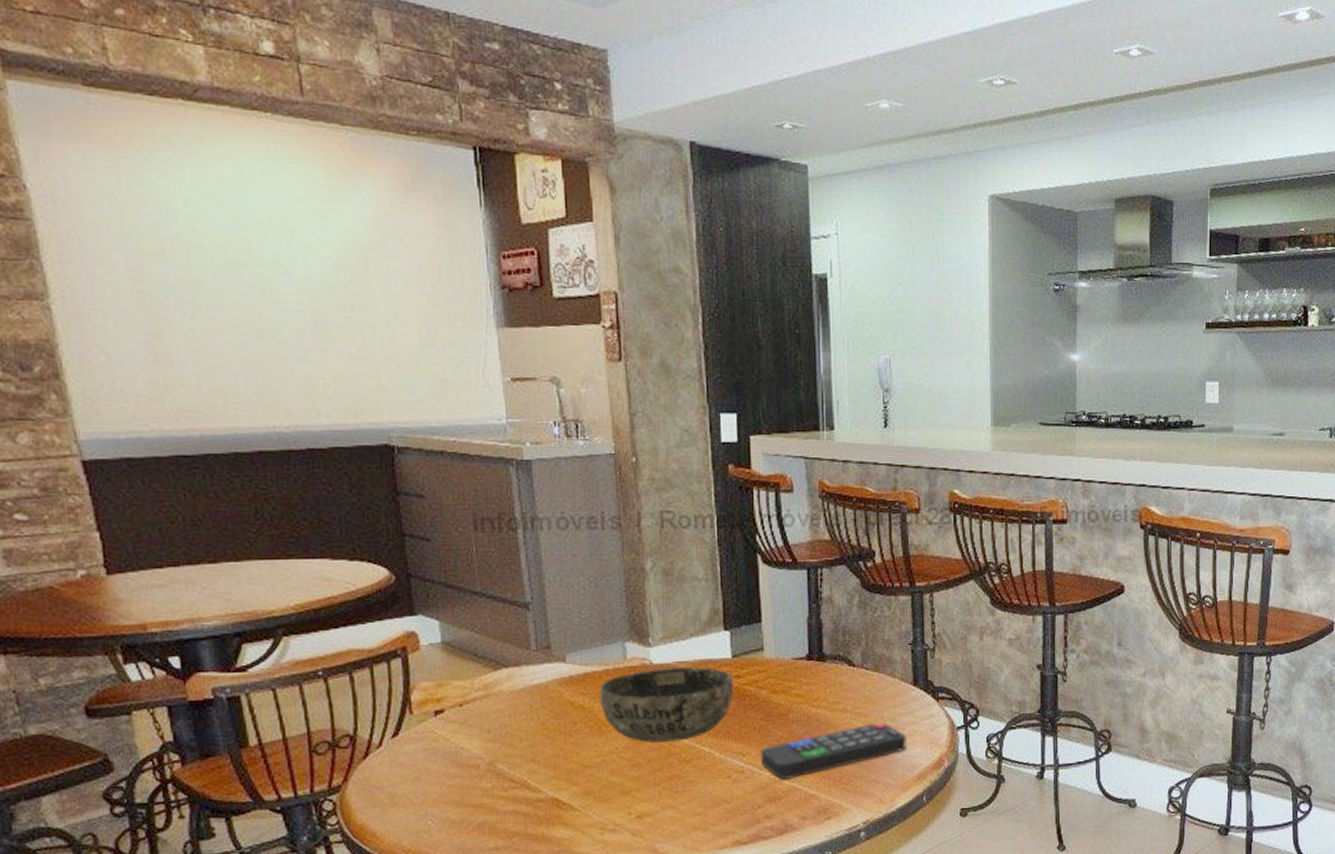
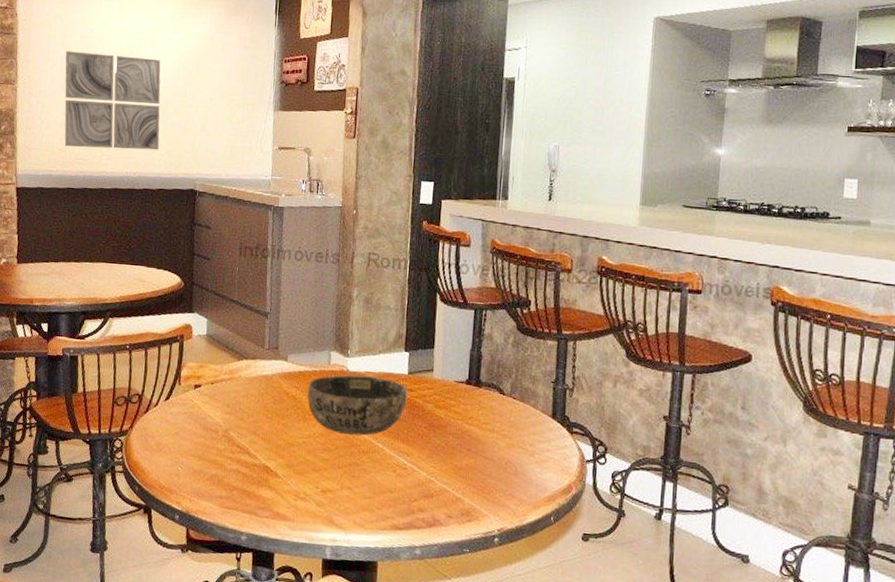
wall art: none [130,245,322,394] -> present [64,51,161,150]
remote control: present [760,722,906,779] -> none [420,445,542,481]

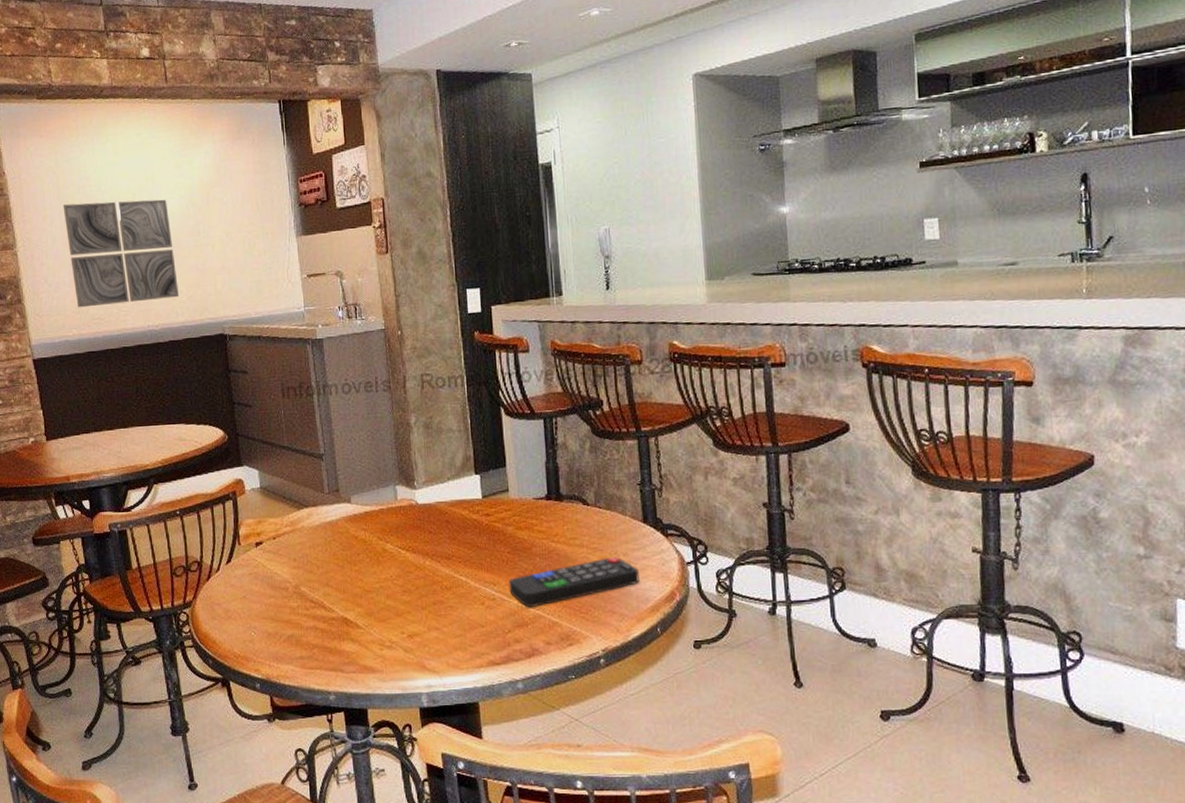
bowl: present [307,375,408,436] -> none [377,506,485,572]
remote control: none [420,445,542,481] -> present [508,557,640,607]

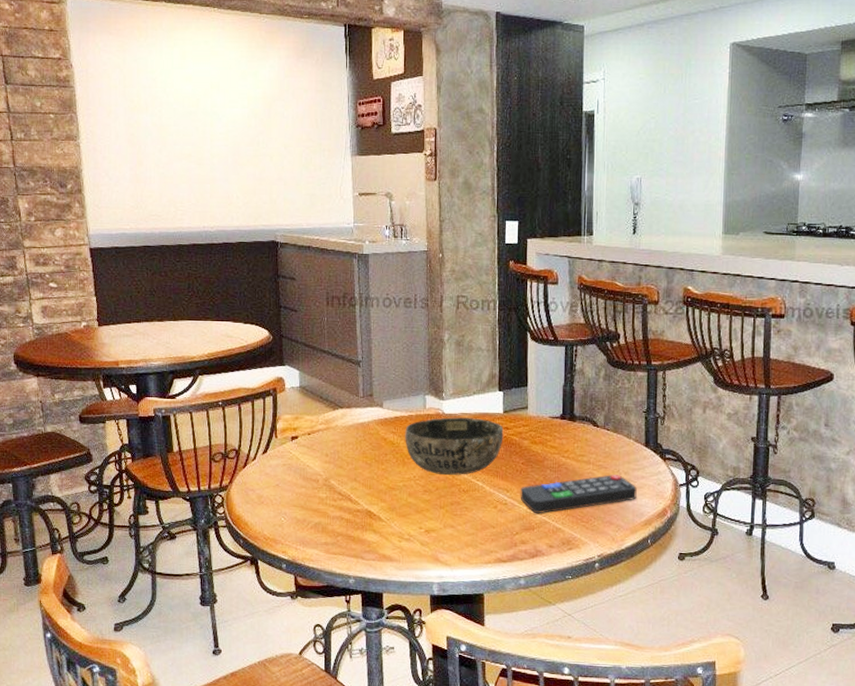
wall art: present [63,199,179,308] -> none [128,102,235,204]
bowl: none [377,506,485,572] -> present [405,417,504,475]

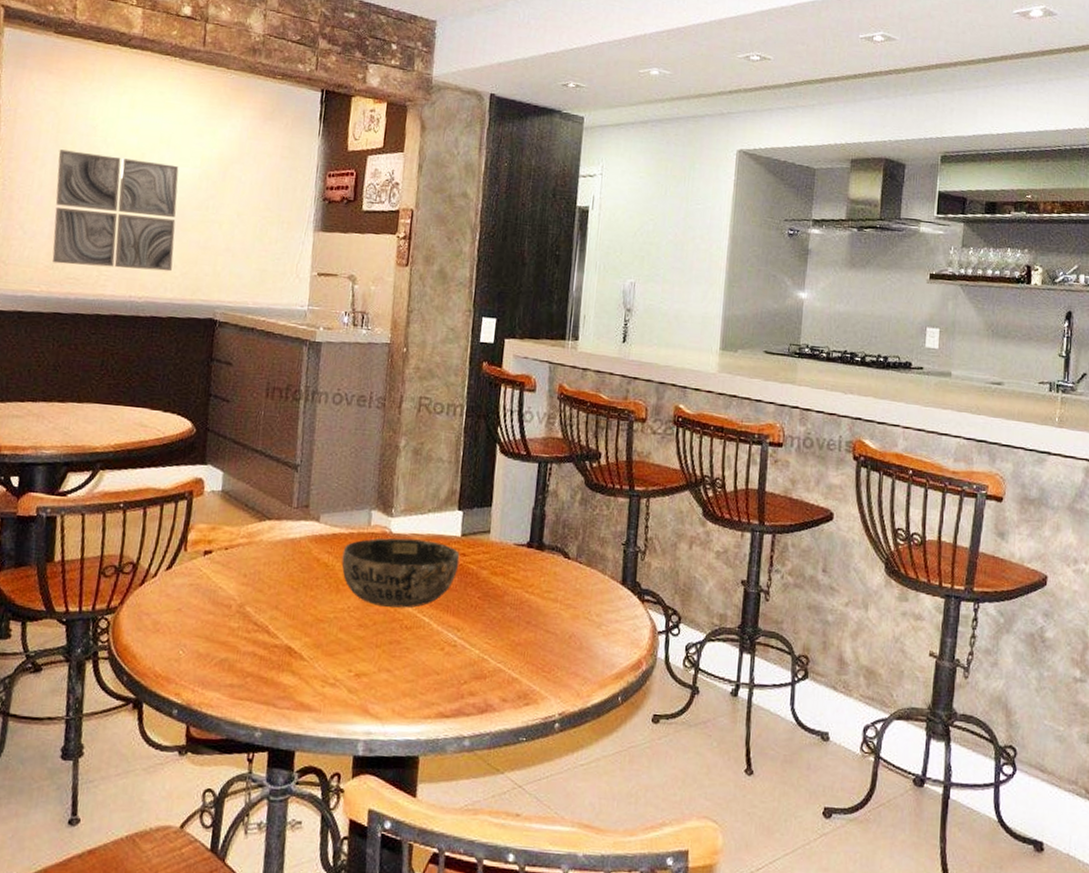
wall art: none [128,102,235,204] -> present [52,149,179,272]
remote control: present [520,475,637,513] -> none [472,616,609,659]

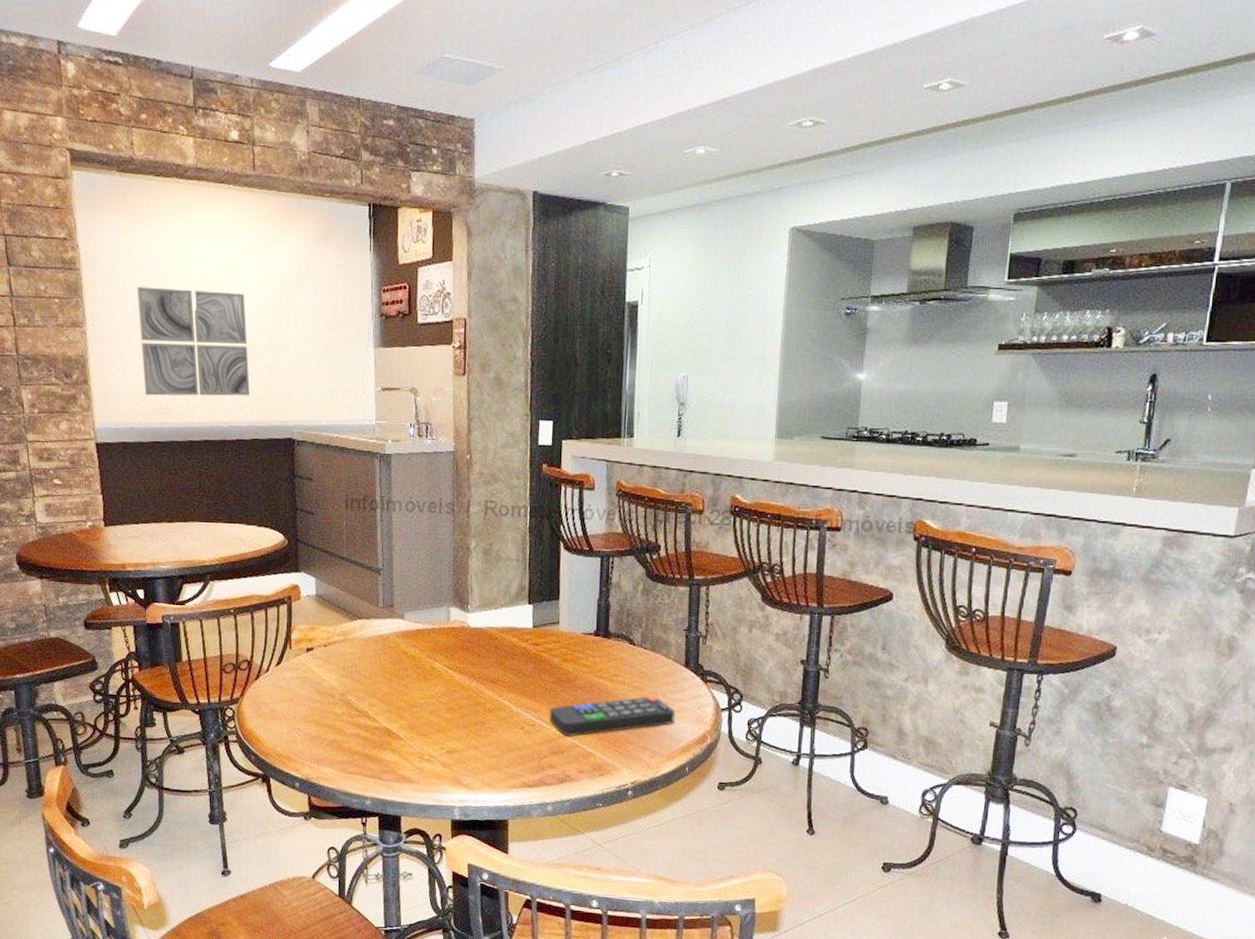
bowl: present [341,537,460,608] -> none [427,631,533,693]
remote control: none [472,616,609,659] -> present [549,696,675,736]

